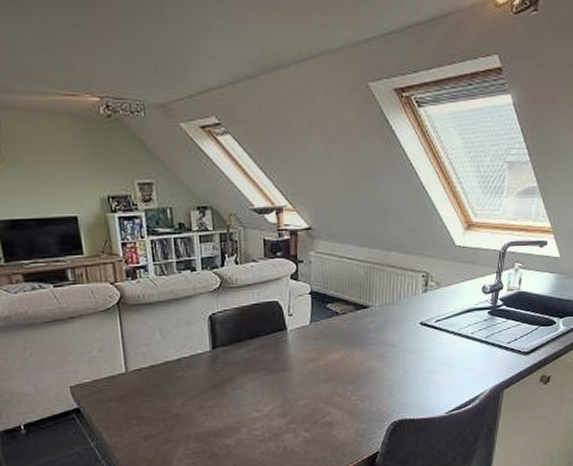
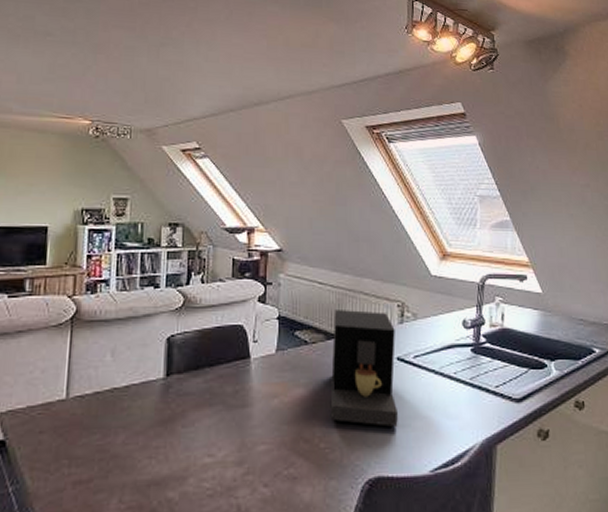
coffee maker: none [360,282,419,381] -> present [330,310,398,427]

